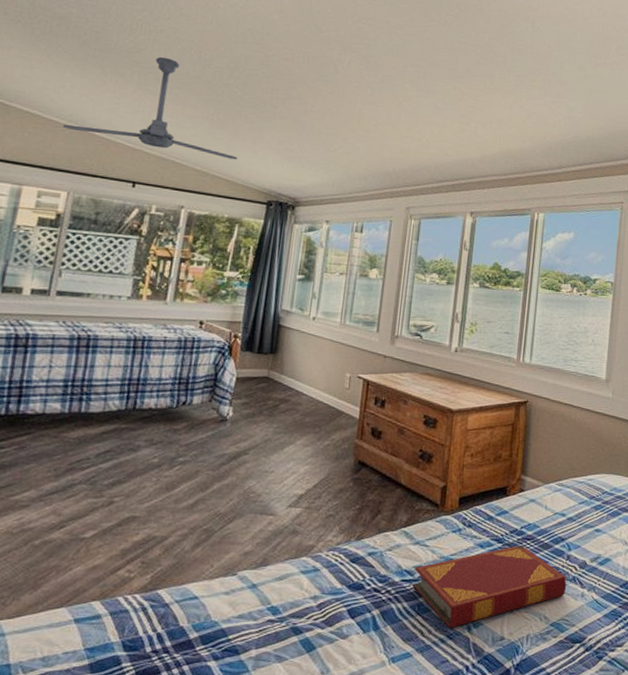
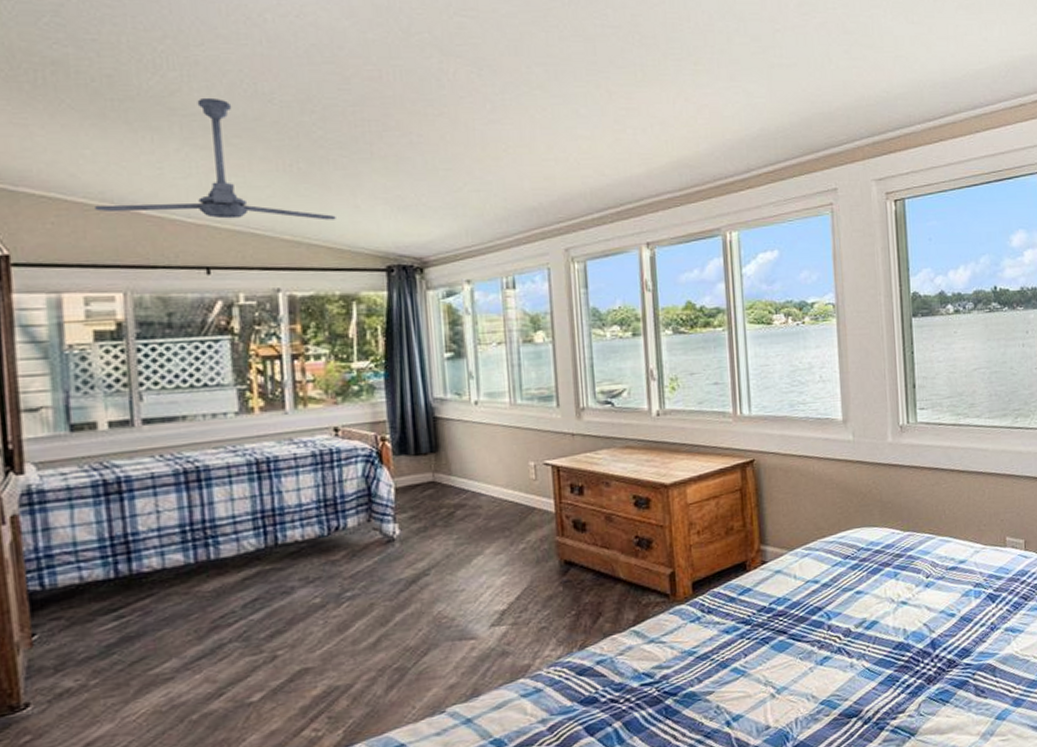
hardback book: present [412,544,567,628] -> none [653,622,832,727]

